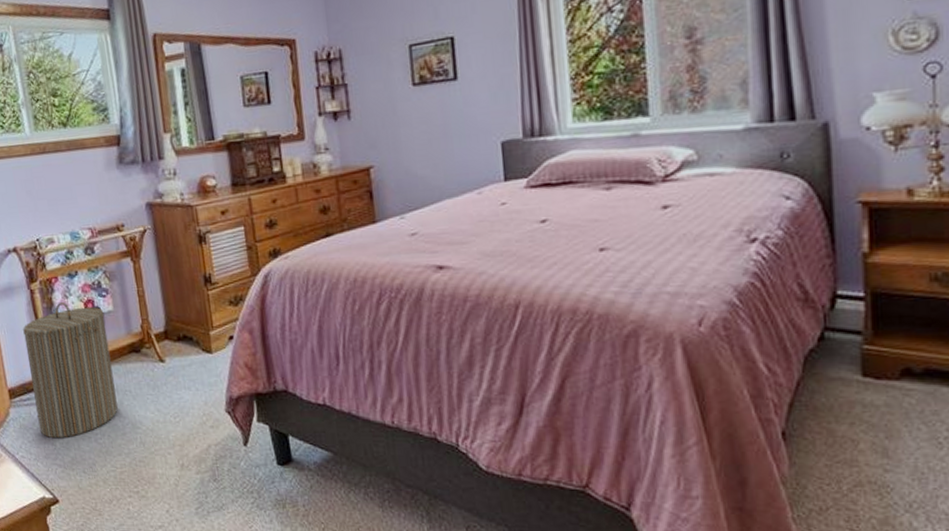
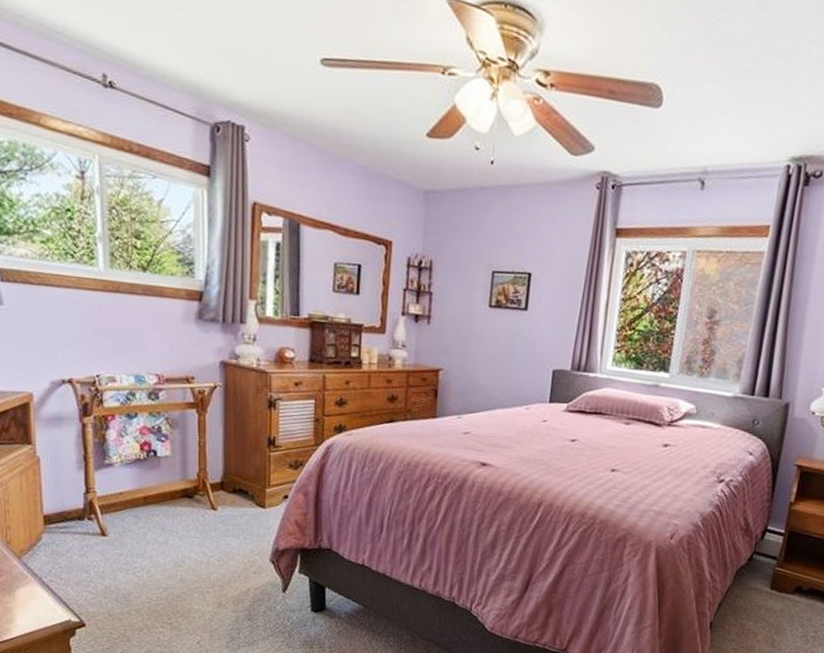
laundry hamper: present [23,301,118,439] -> none [69,439,161,568]

